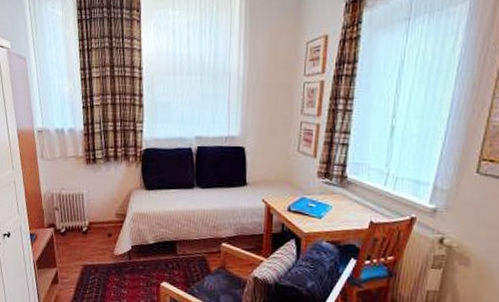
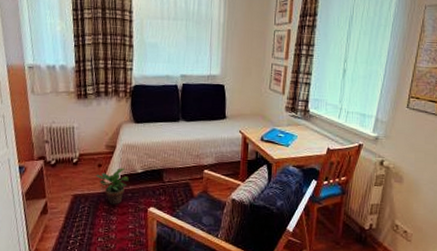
potted plant: none [105,238,140,277] -> present [95,168,129,204]

